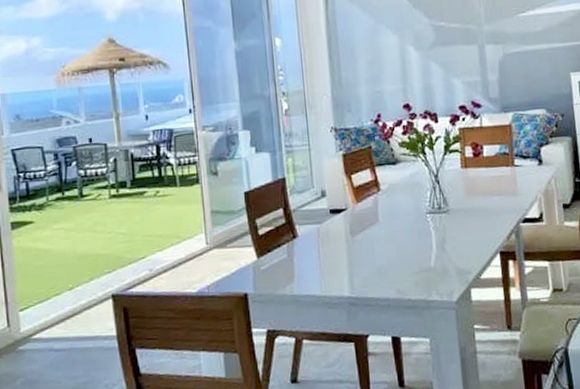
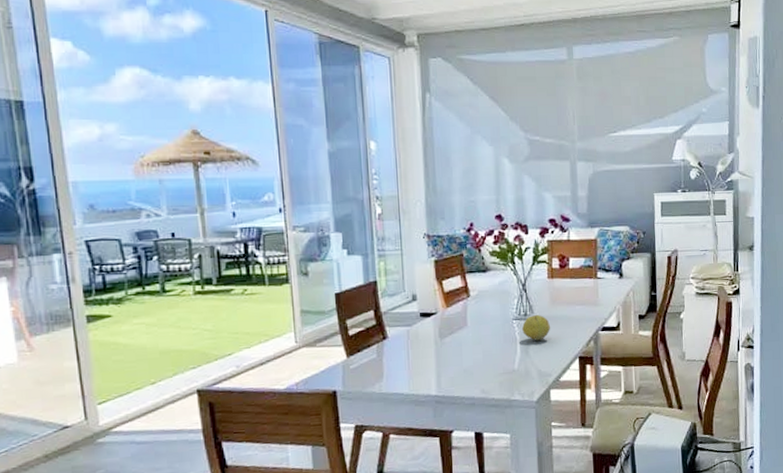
fruit: none [436,207,468,236] -> present [521,314,551,341]

